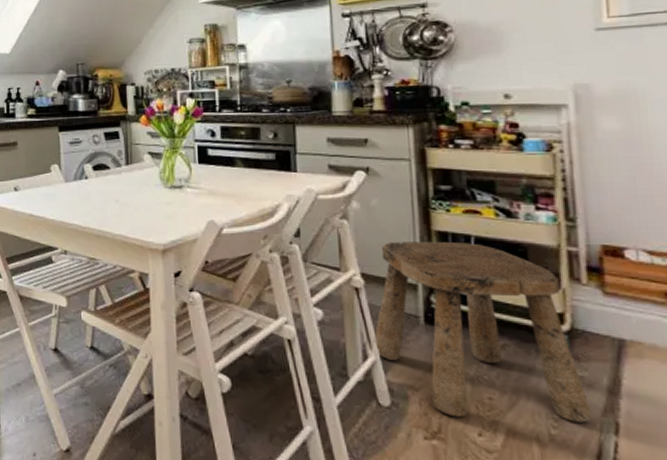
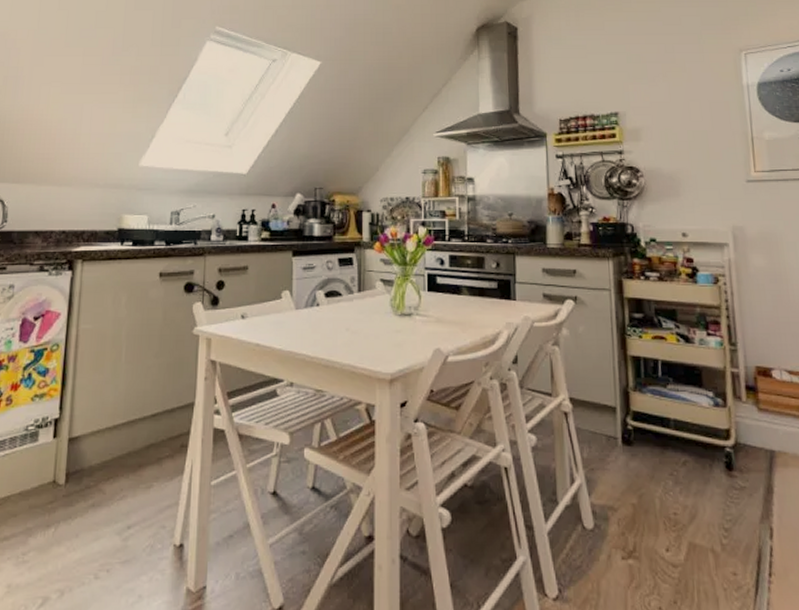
stool: present [374,241,593,423] -> none [580,366,753,535]

